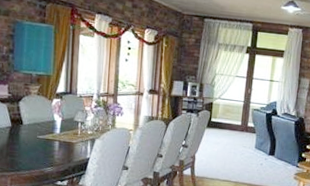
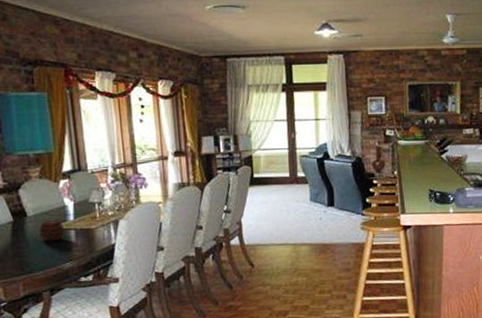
decorative ball: none [29,130,51,149] -> present [37,219,65,243]

